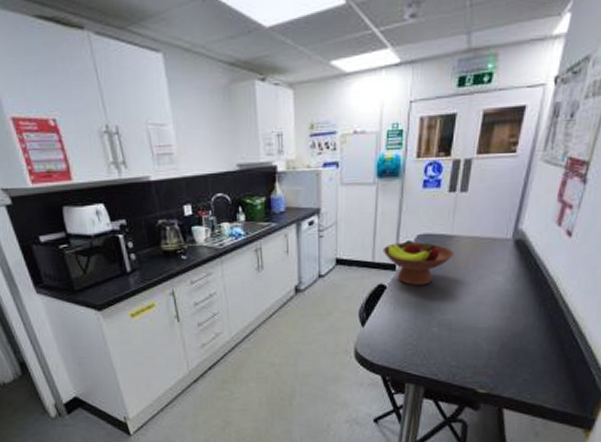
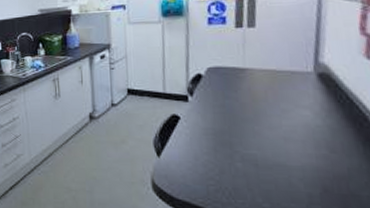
fruit bowl: present [382,241,455,285] -> none [173,73,251,117]

